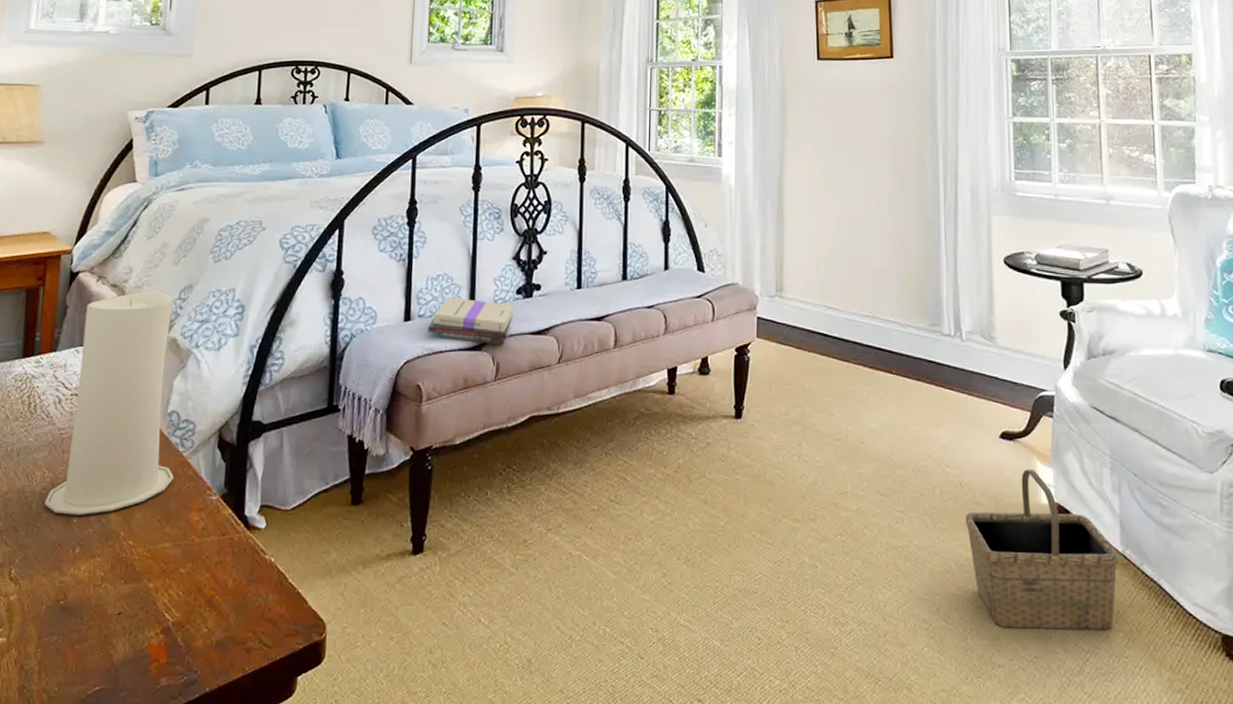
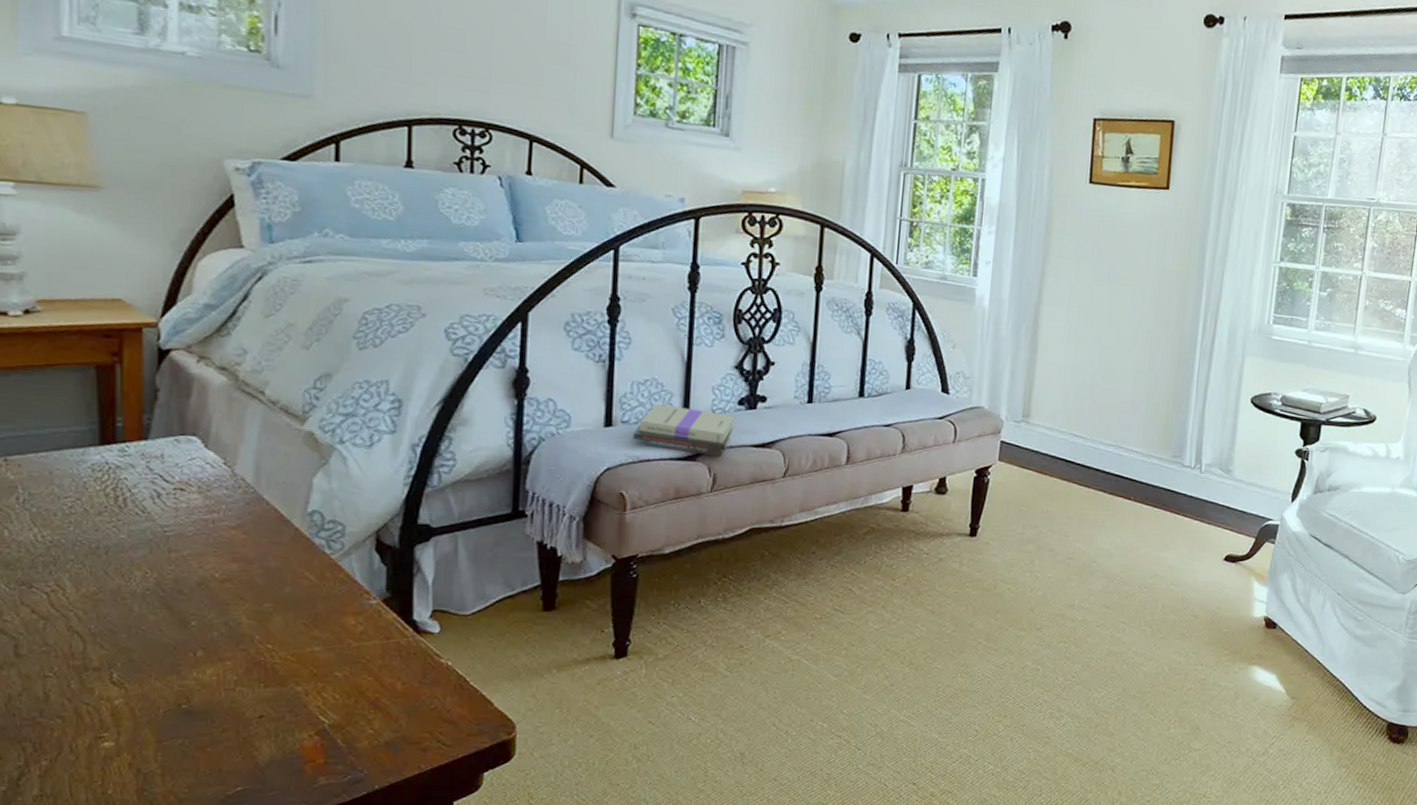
candle: present [44,292,174,515] -> none [149,377,321,618]
basket: present [965,469,1119,630] -> none [1181,588,1314,720]

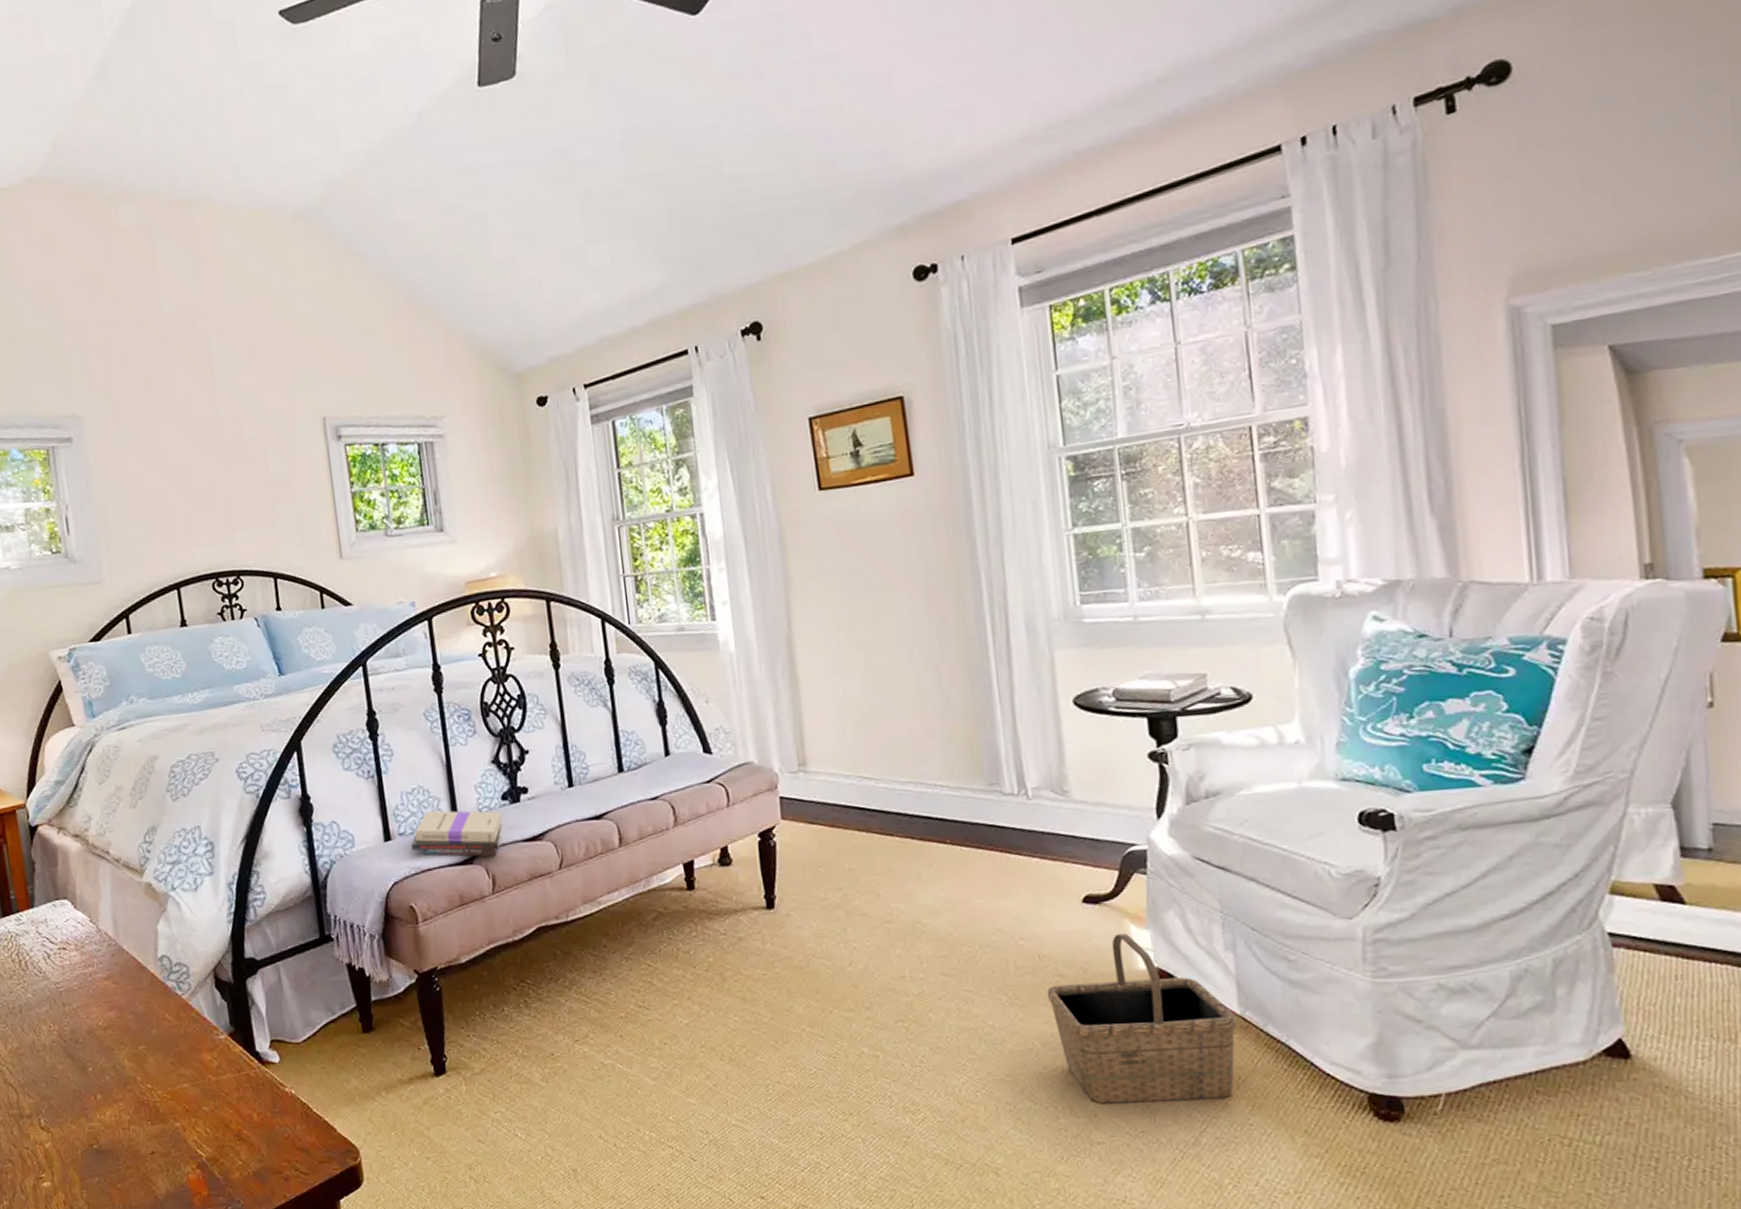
basket: none [1181,588,1314,720] -> present [1046,934,1237,1104]

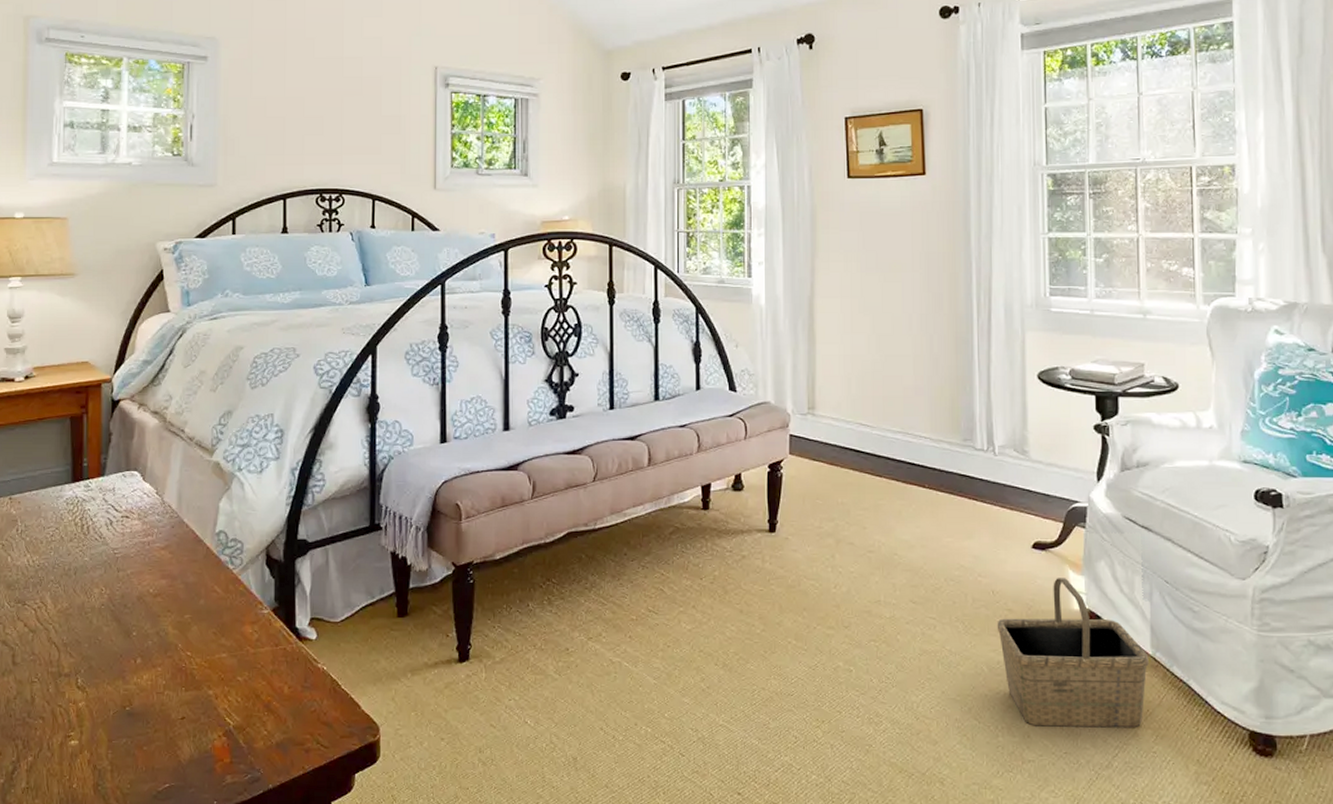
books: present [411,810,503,857] -> none [464,420,549,466]

